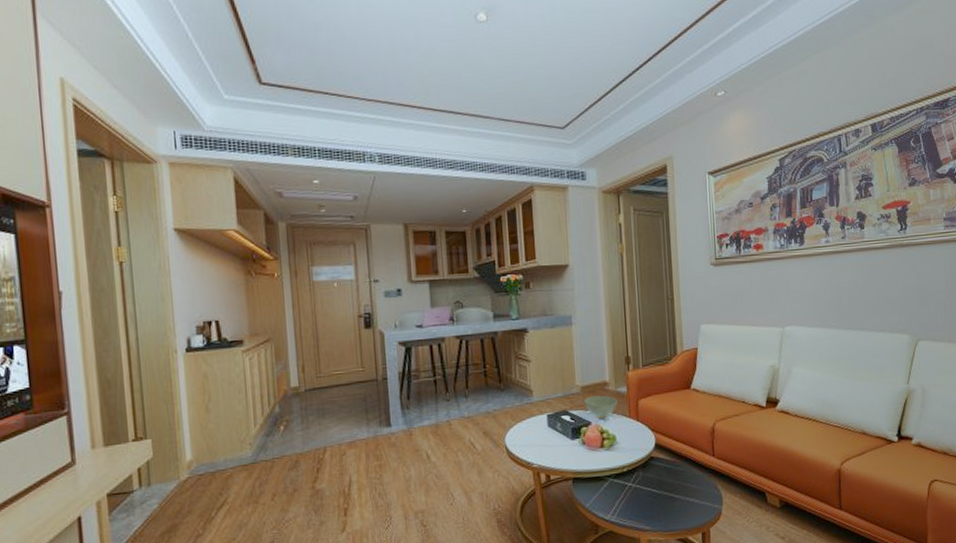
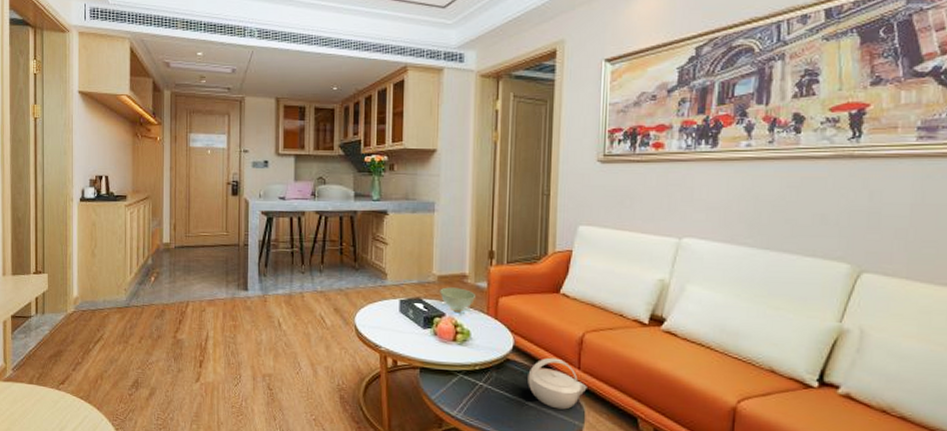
teapot: none [670,449,722,497] -> present [528,357,587,410]

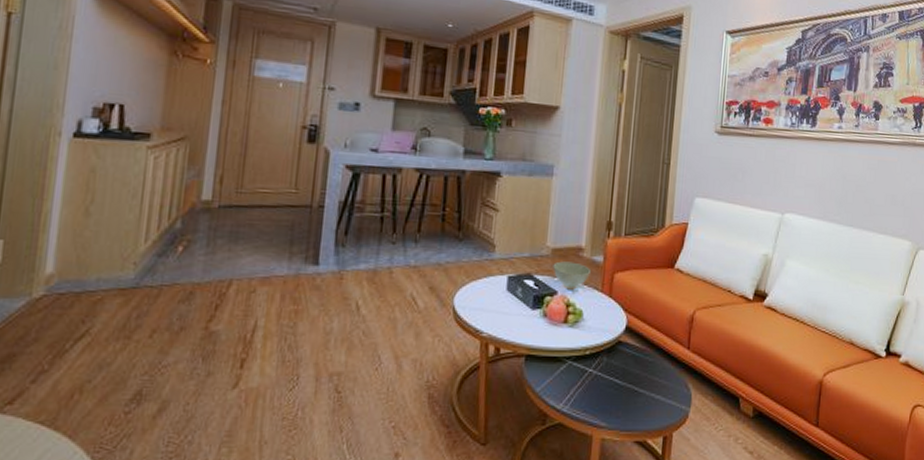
teapot: present [528,357,587,410] -> none [638,338,695,394]

